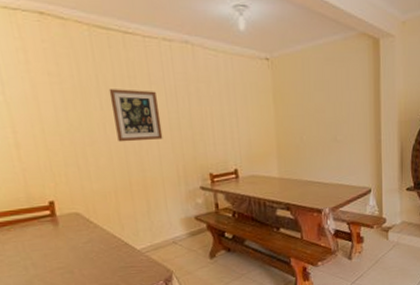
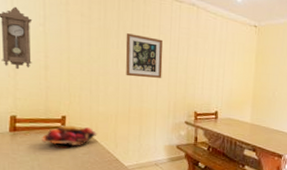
fruit basket: none [30,210,97,241] -> present [42,125,98,149]

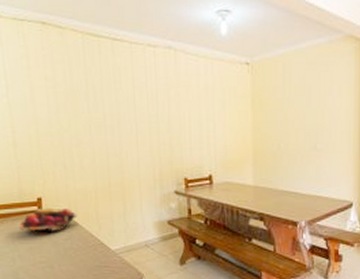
wall art: present [125,33,163,78] -> none [96,93,142,144]

